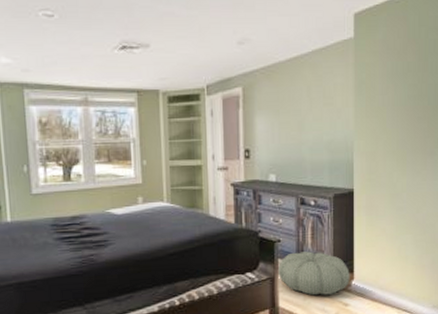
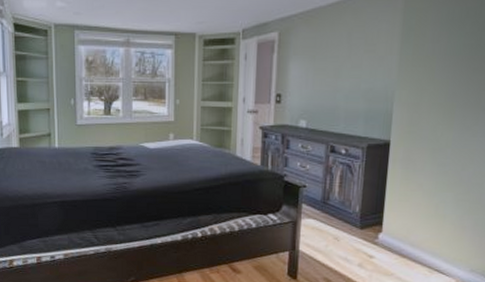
pouf: present [277,251,350,296] -> none [300,199,378,245]

